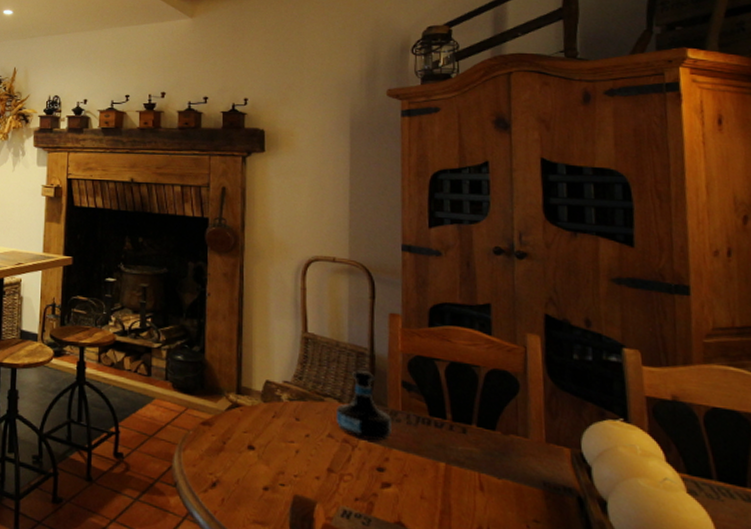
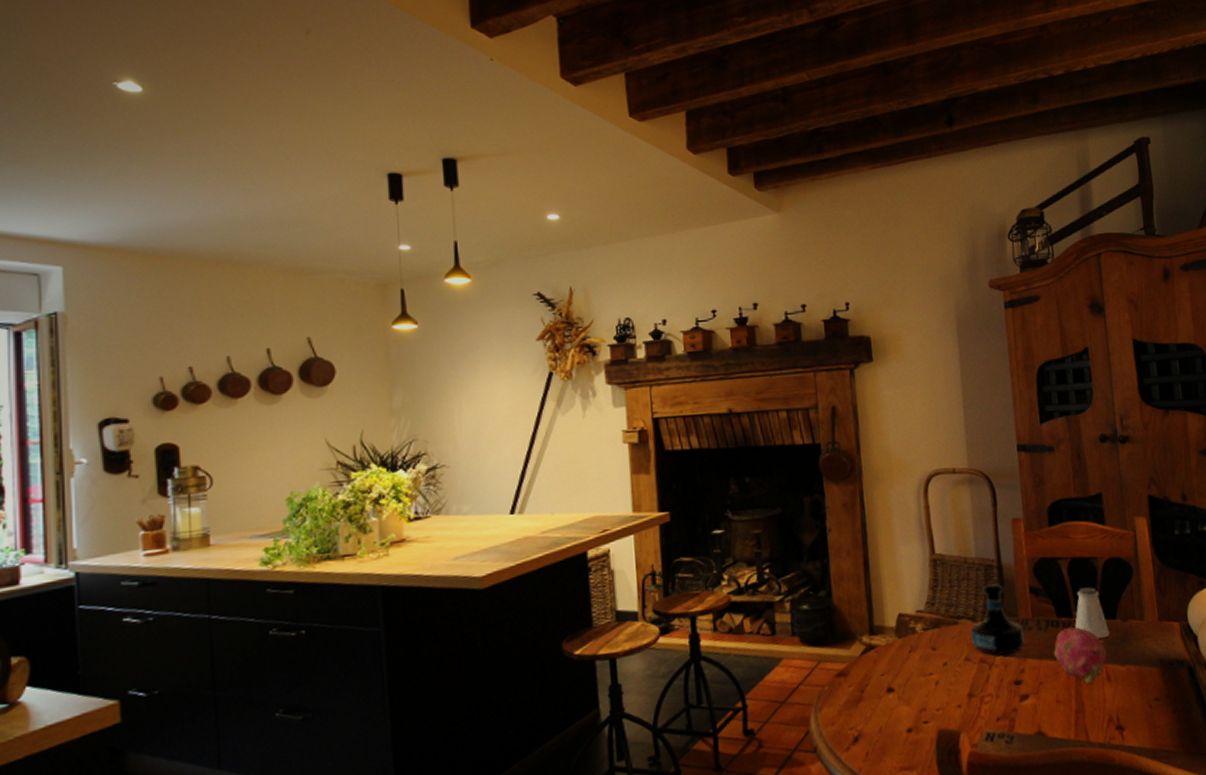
fruit: none [421,428,482,489] -> present [1053,627,1107,685]
saltshaker: none [448,392,487,447] -> present [1075,587,1110,639]

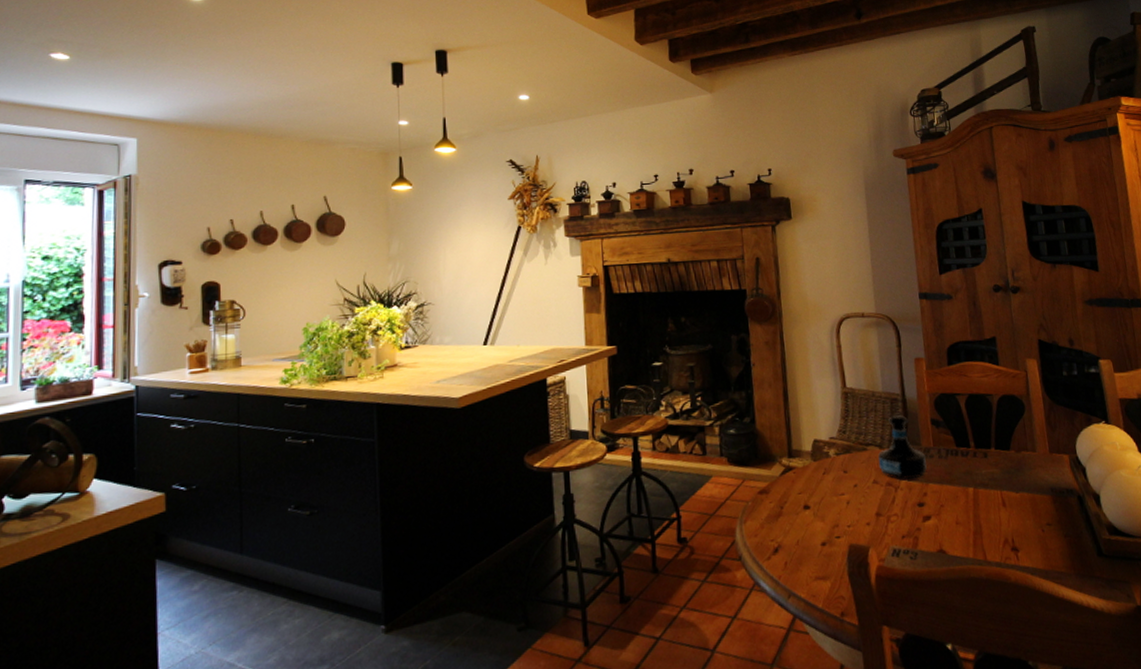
fruit: present [1053,627,1107,685] -> none [953,456,1002,509]
saltshaker: present [1075,587,1110,639] -> none [972,421,1004,468]

